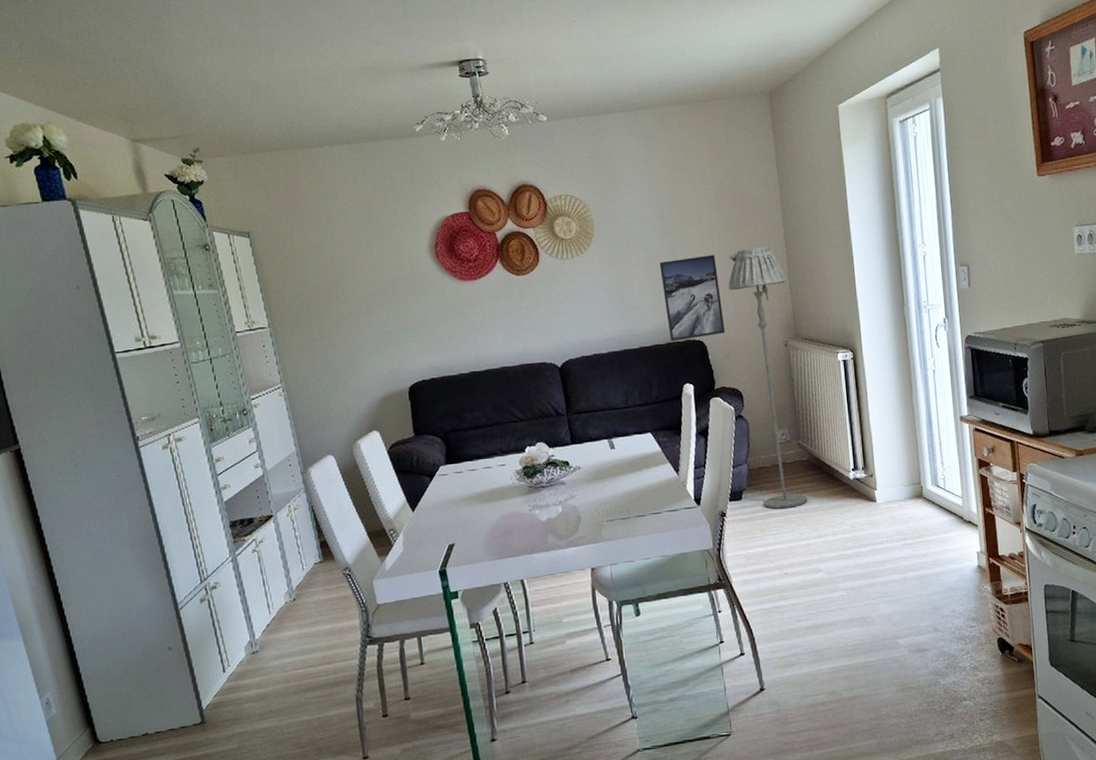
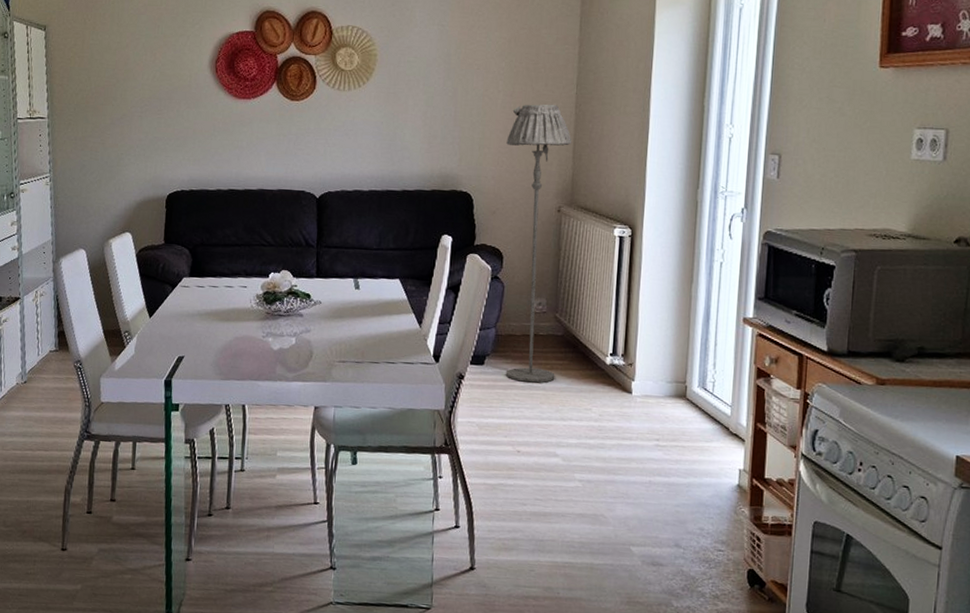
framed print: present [659,254,726,341] -> none [435,105,498,190]

